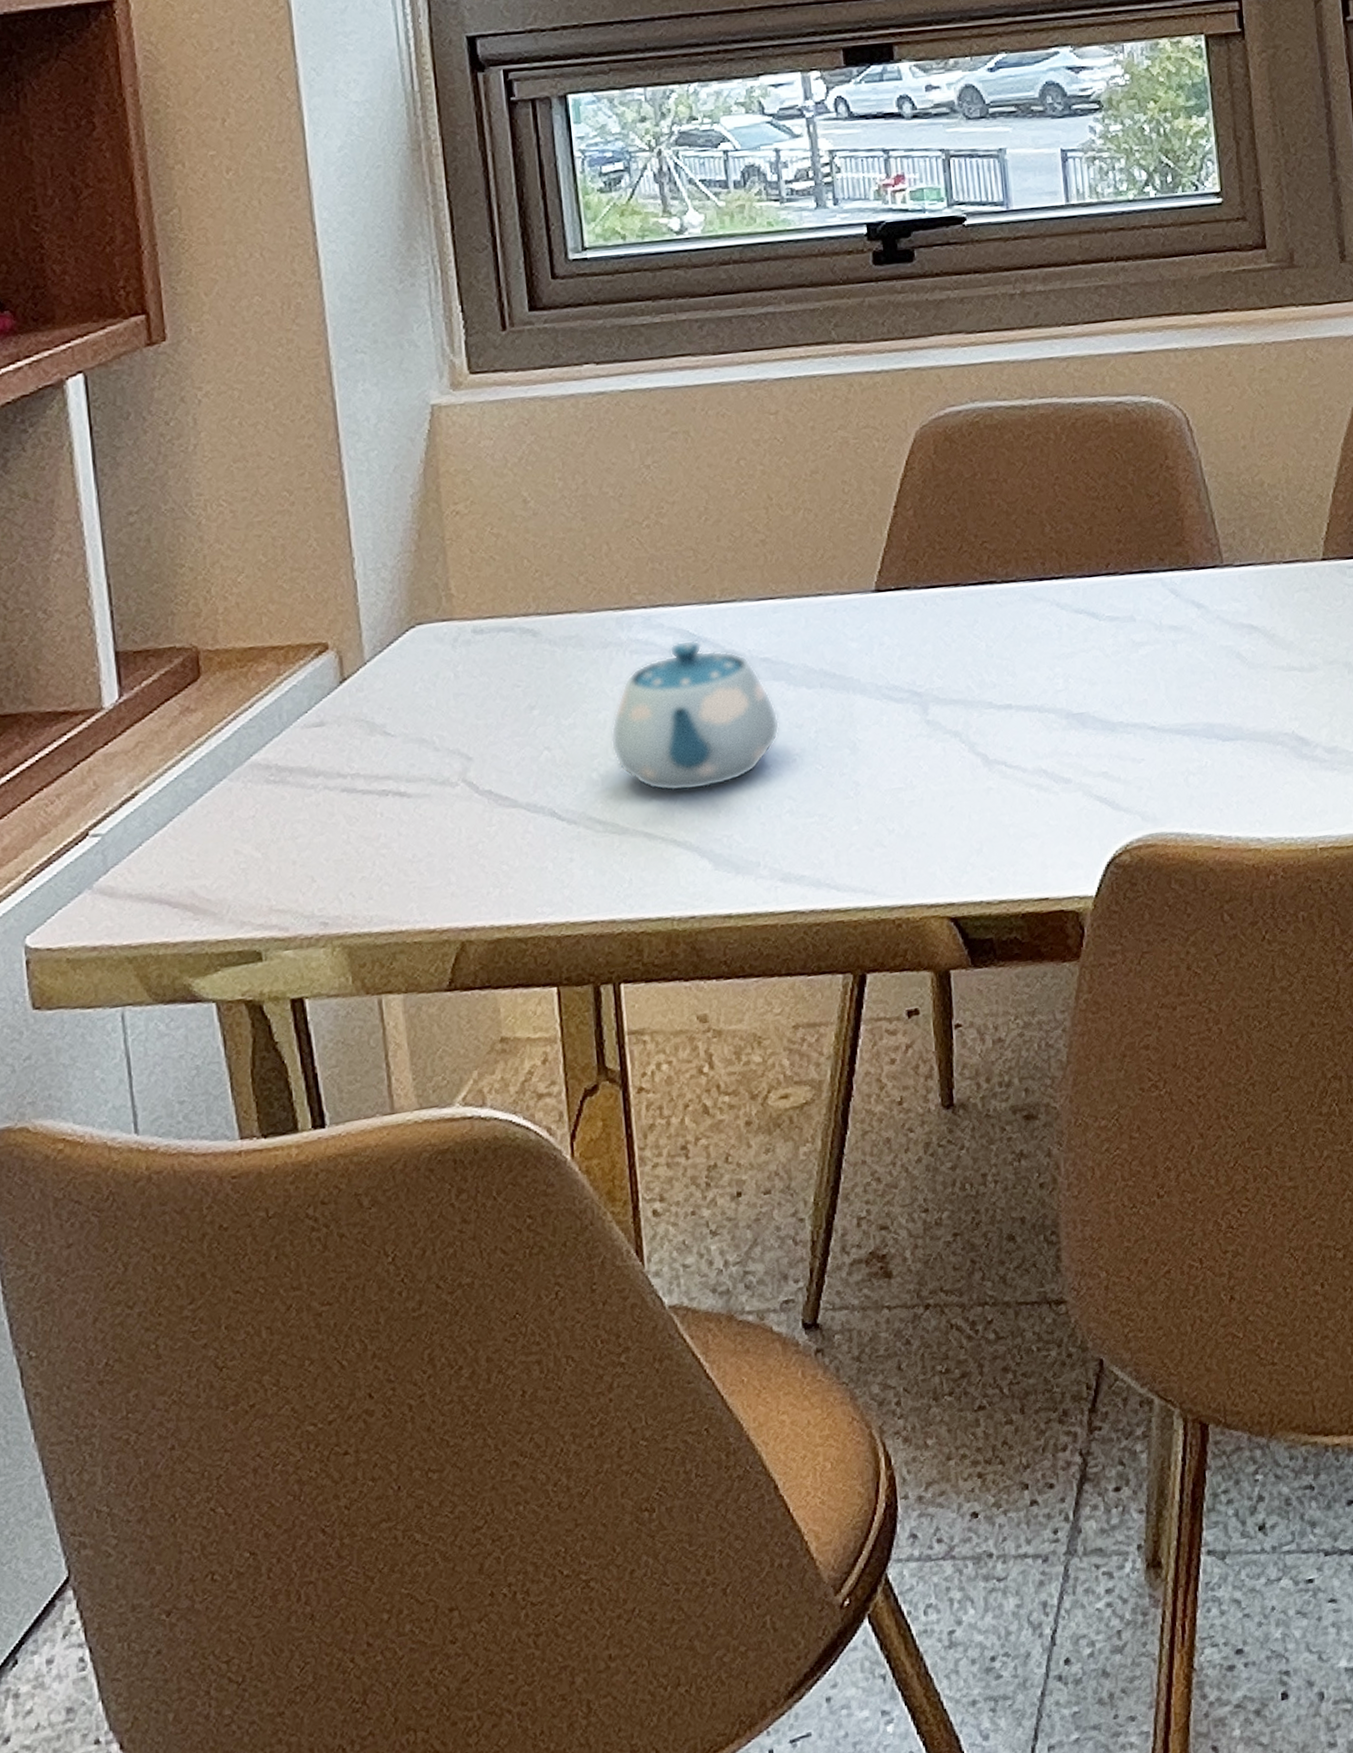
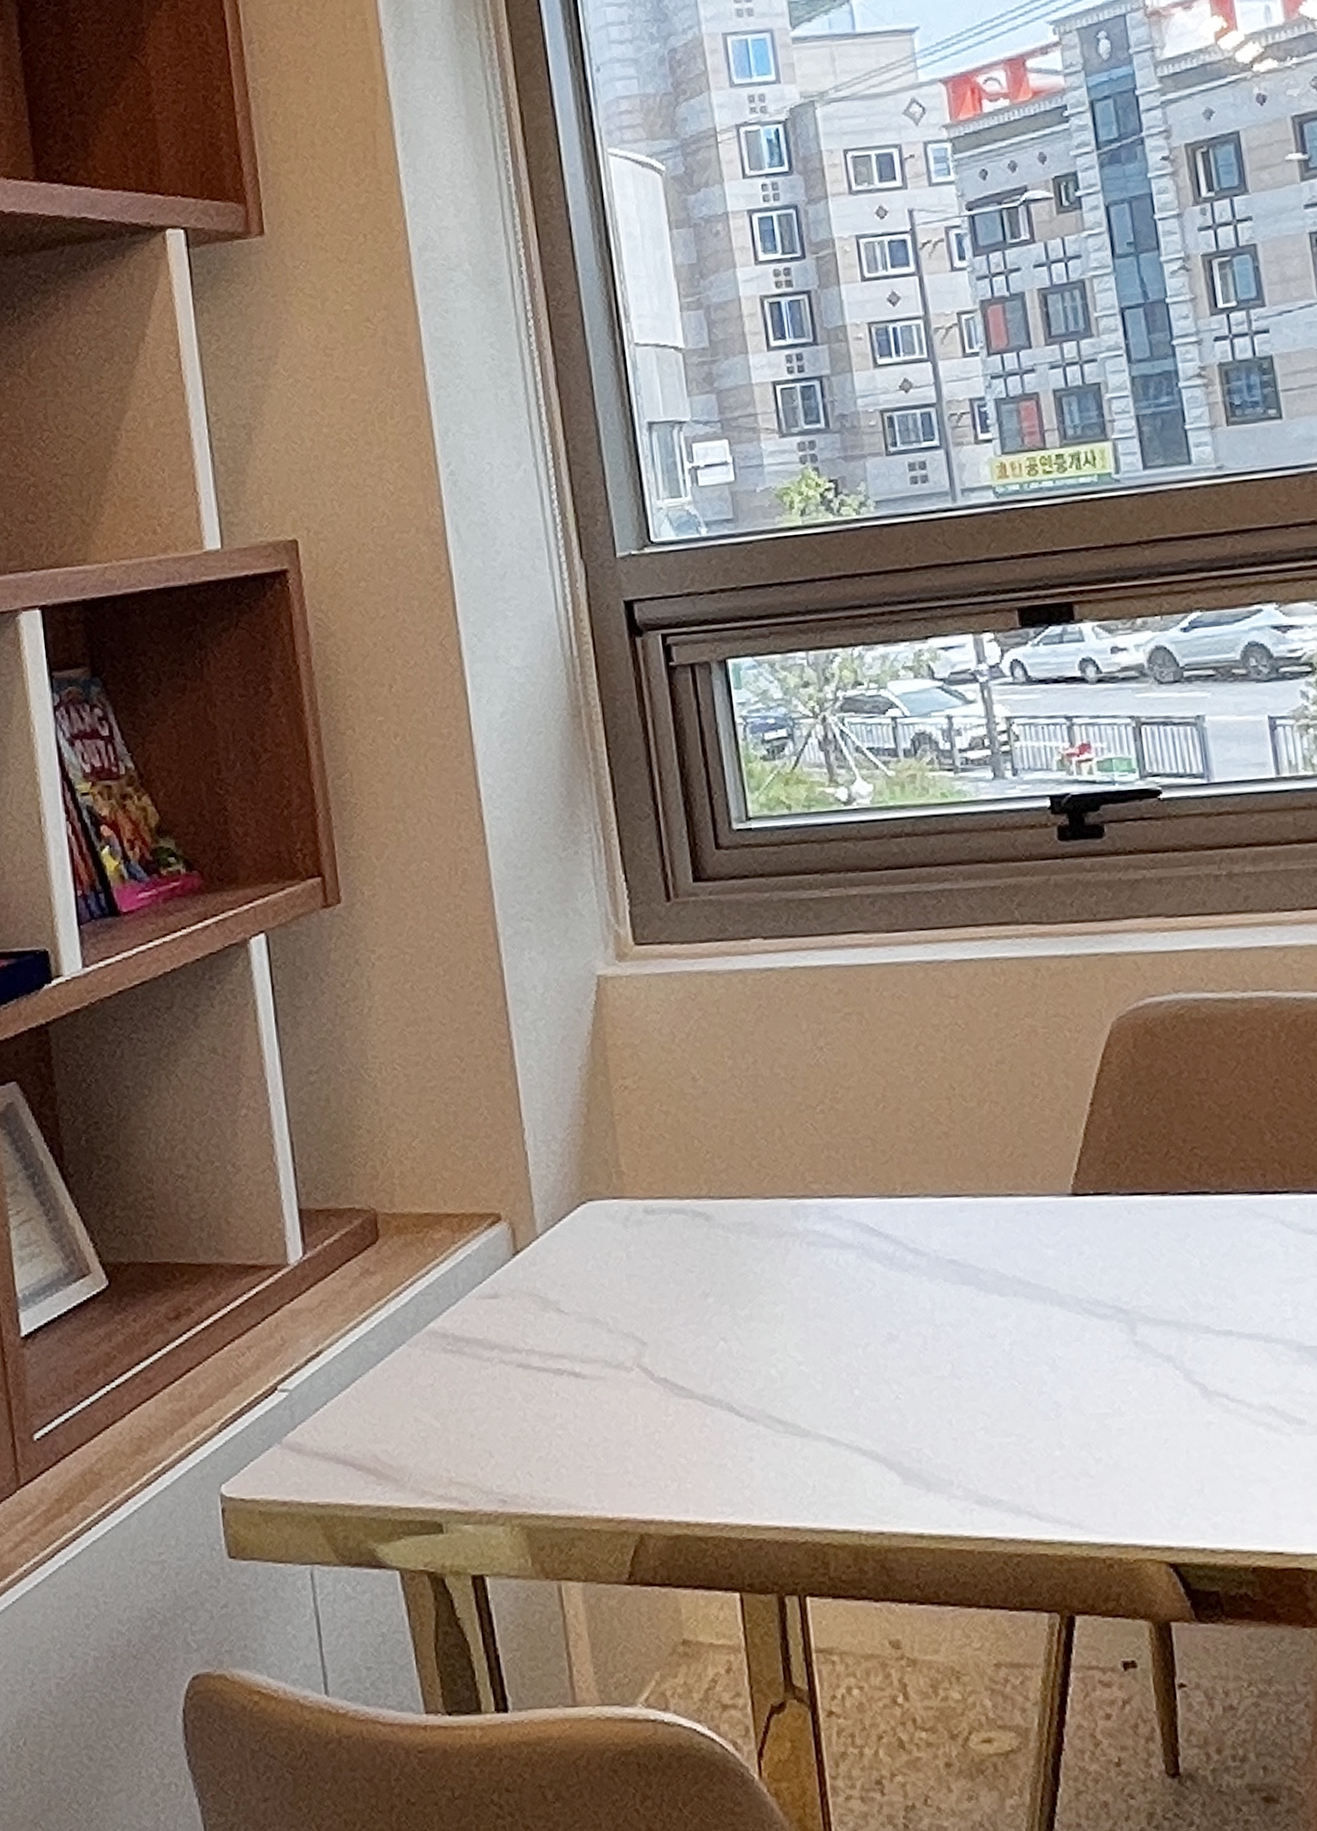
teapot: present [610,639,780,792] -> none [789,1235,971,1397]

